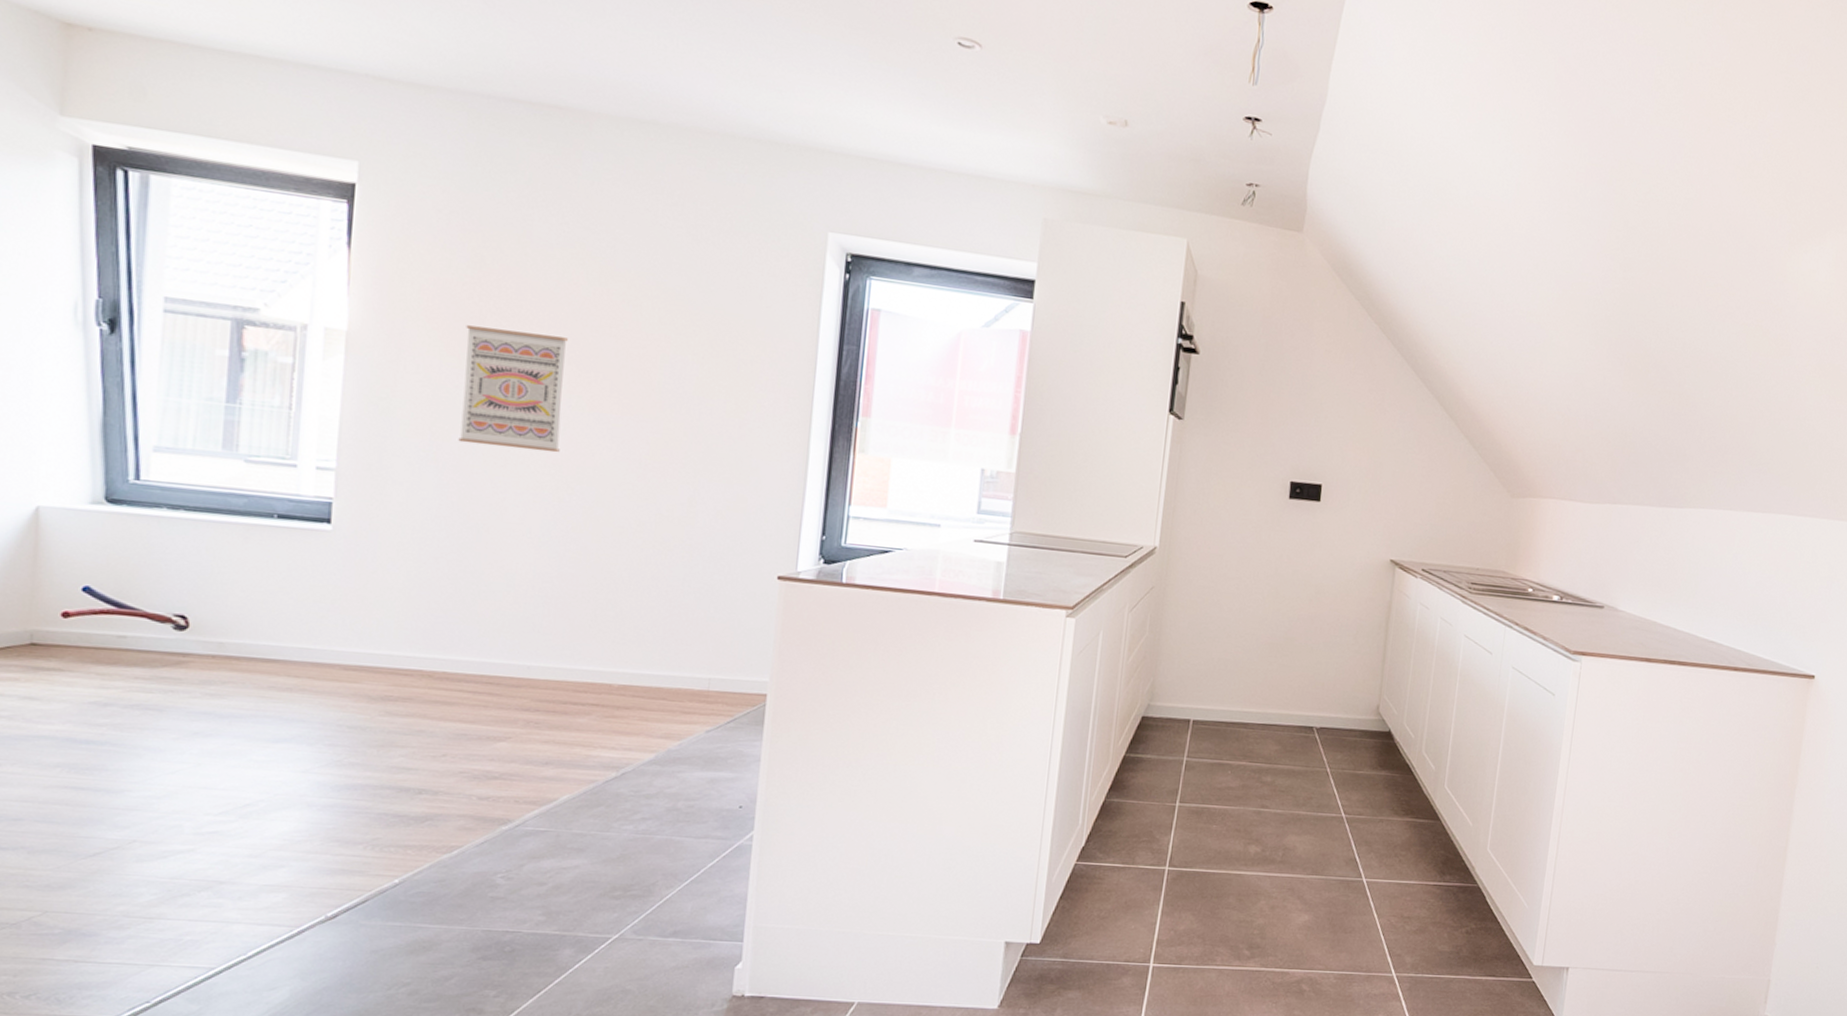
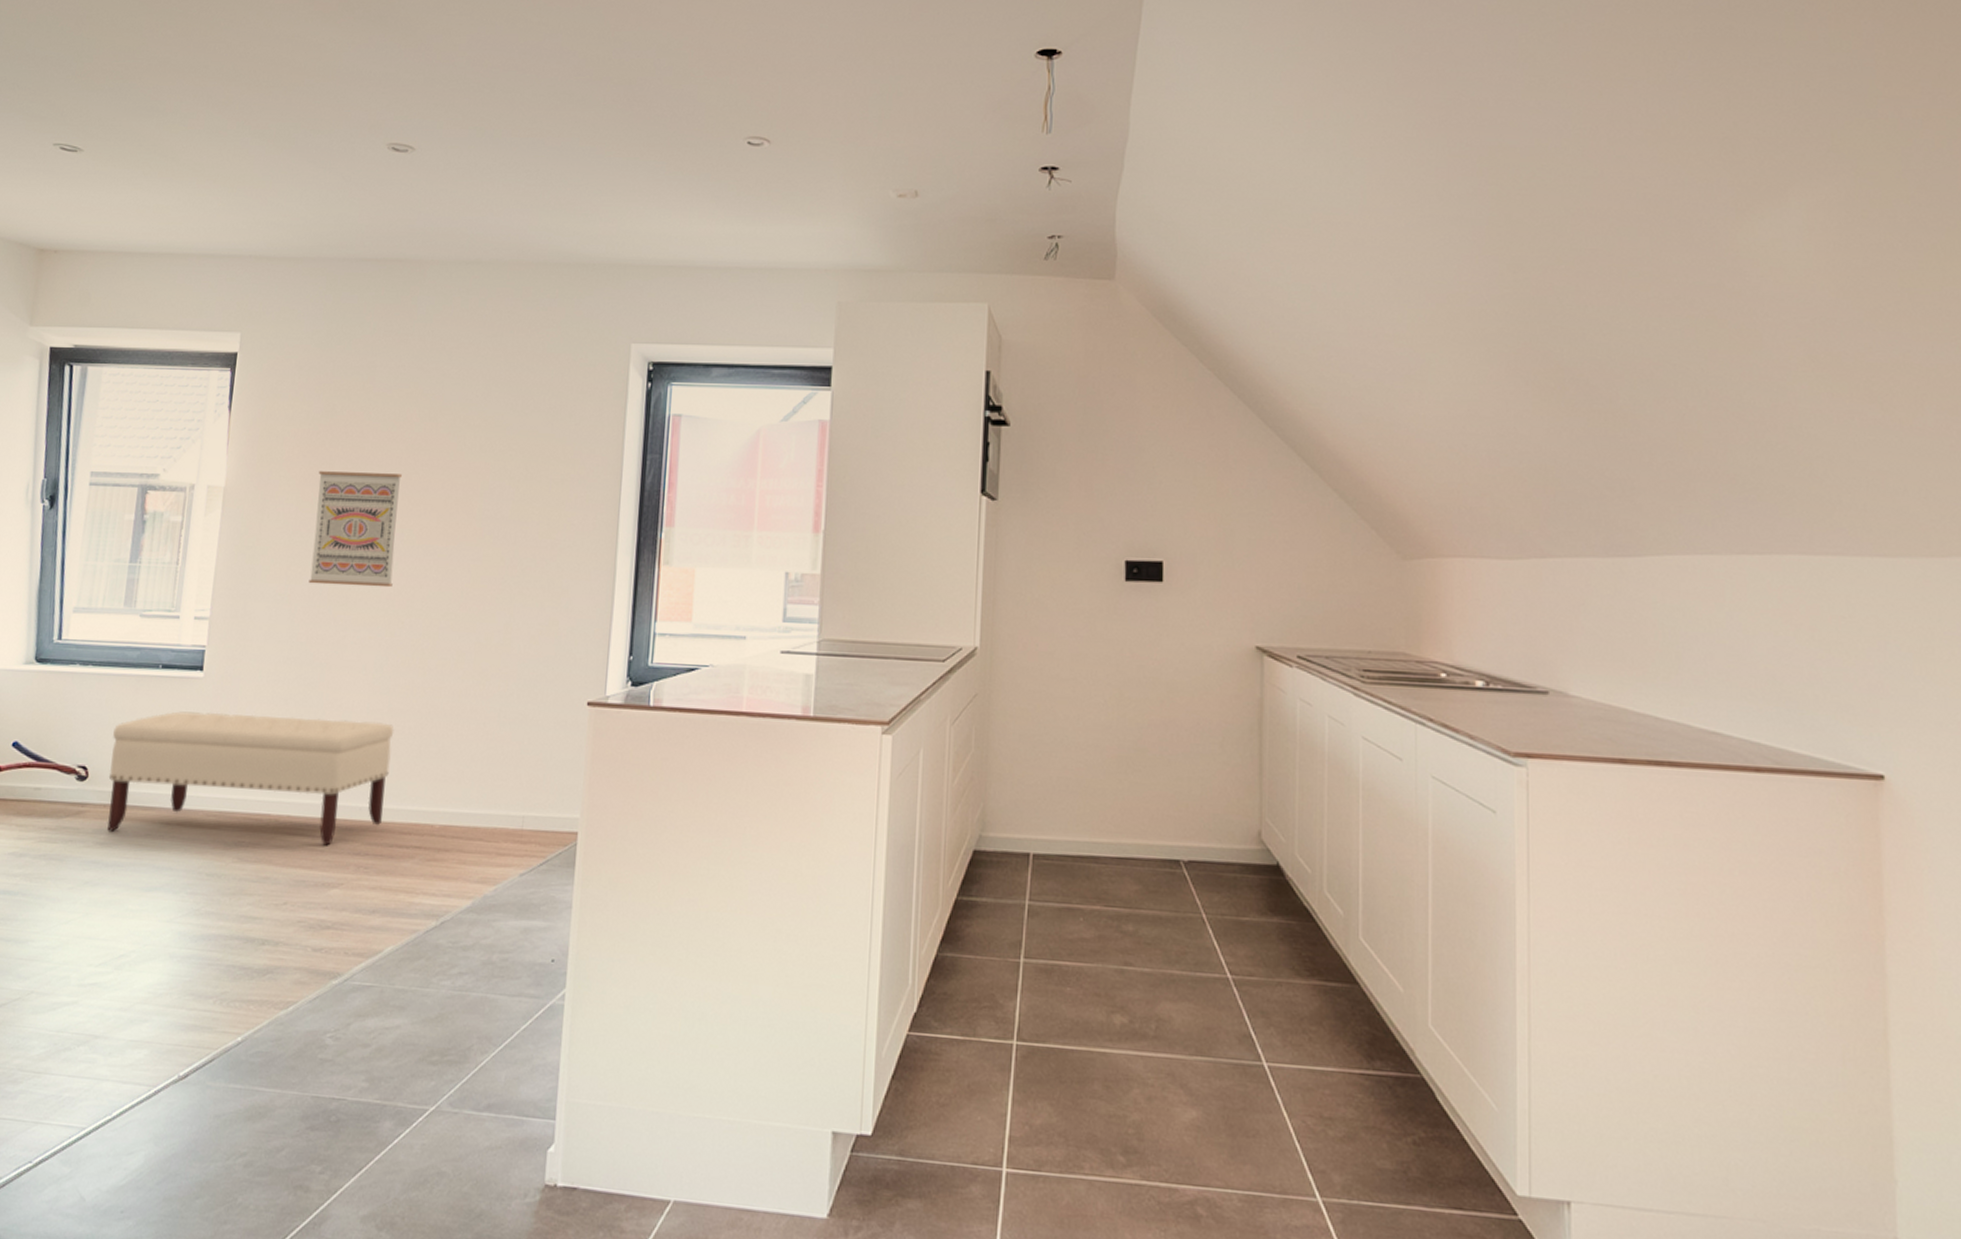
bench: none [216,563,566,702] -> present [107,711,394,846]

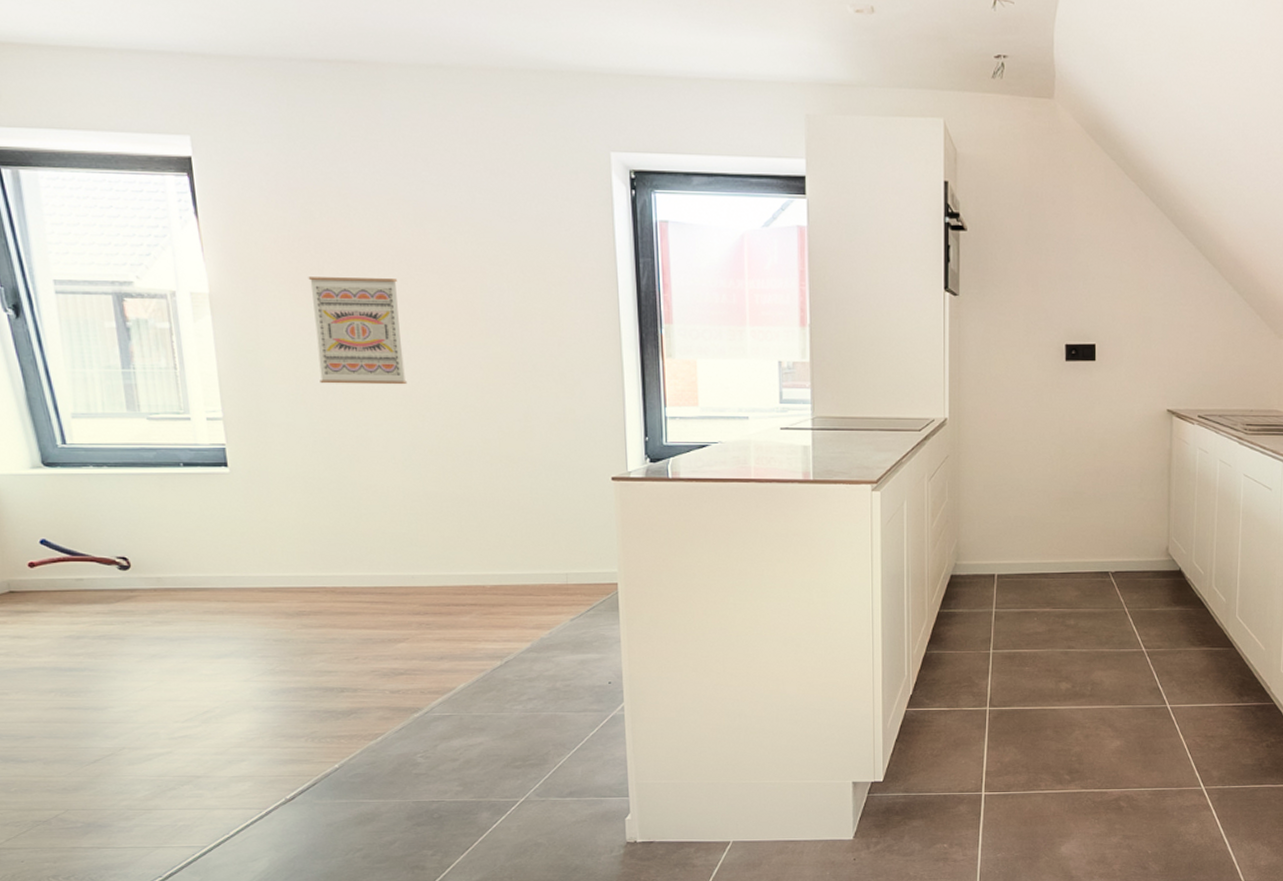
bench: present [107,711,394,846] -> none [146,503,435,611]

